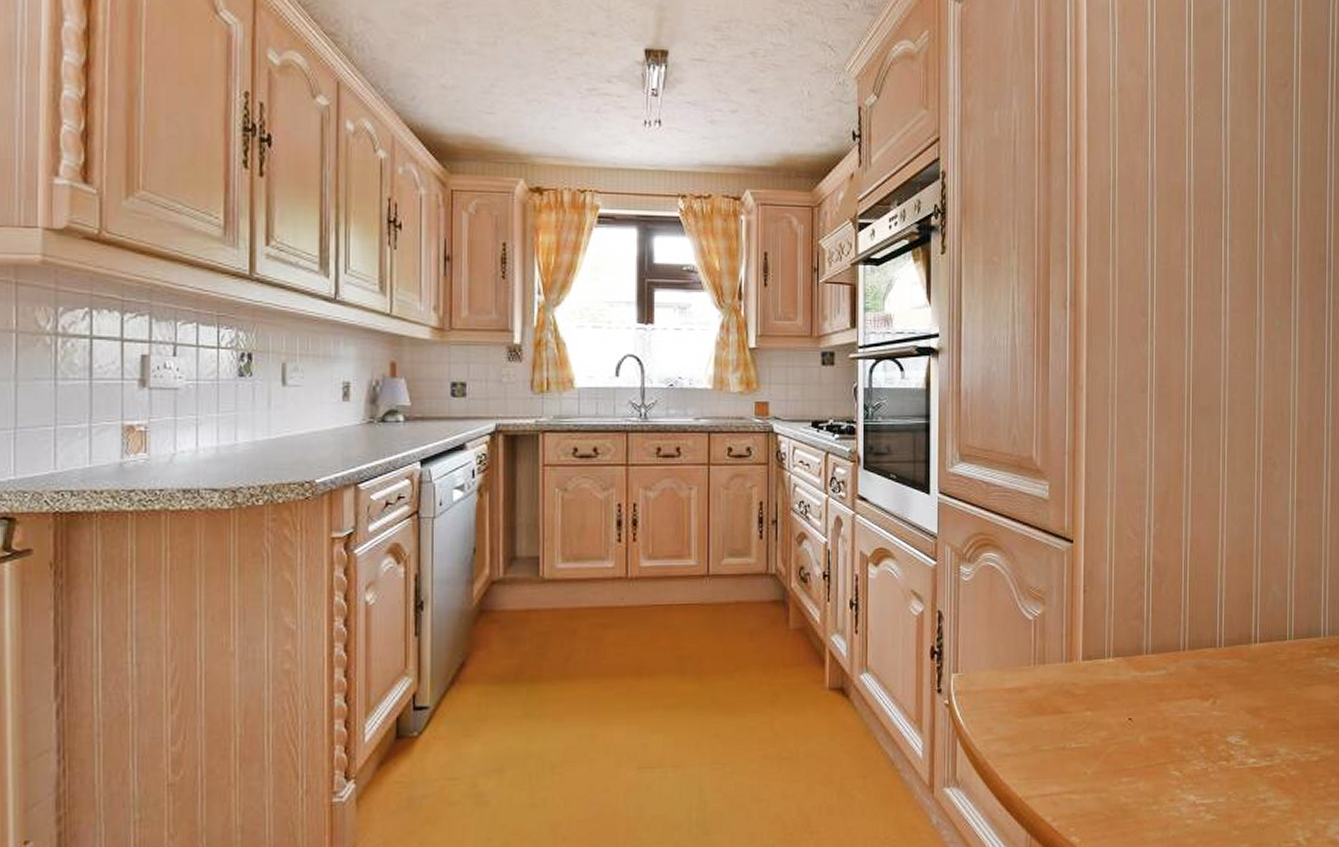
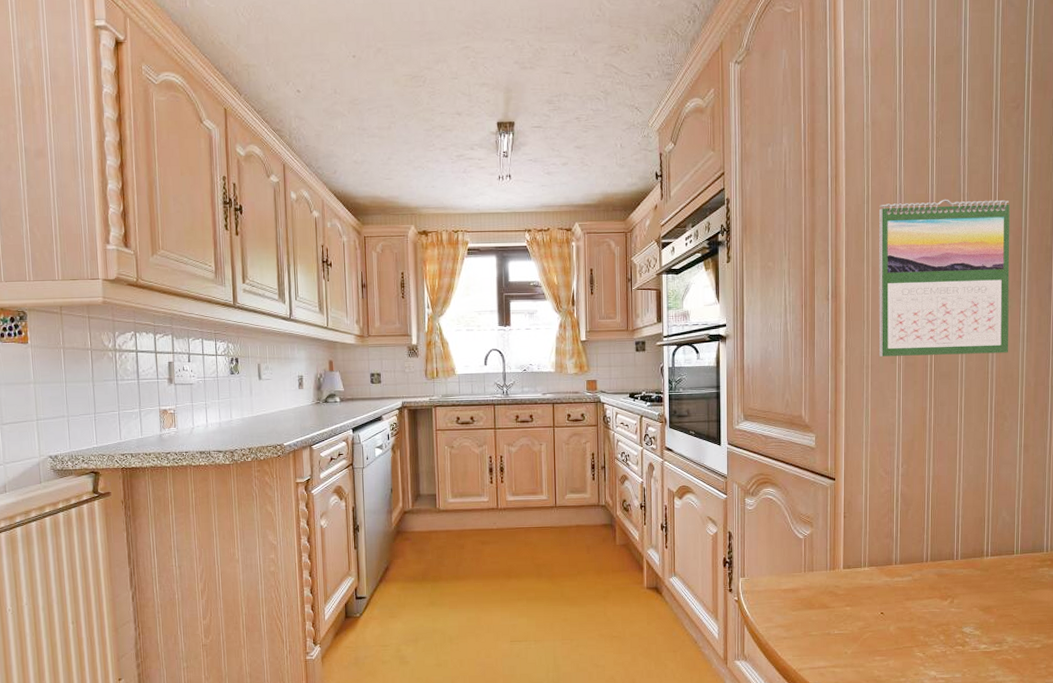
calendar: none [1126,189,1279,385] -> present [878,199,1010,357]

